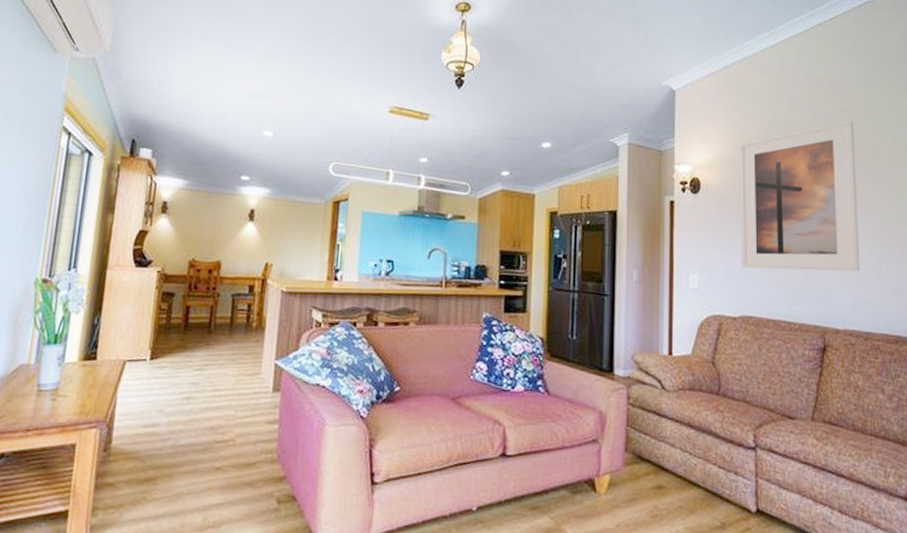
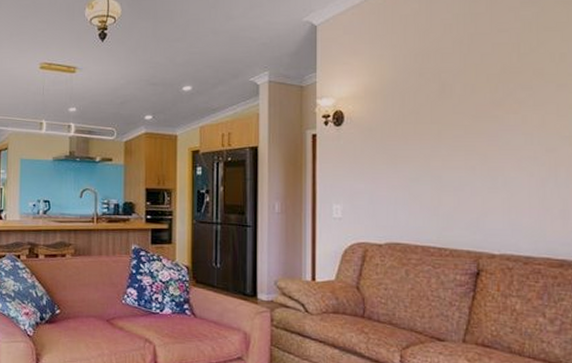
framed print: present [740,119,861,272] -> none [386,40,521,197]

